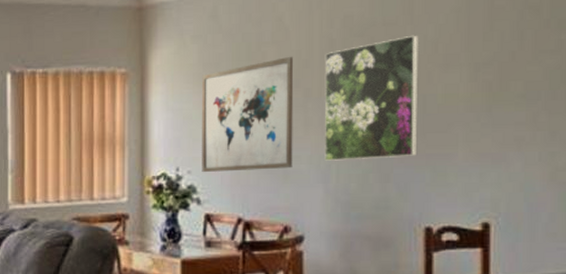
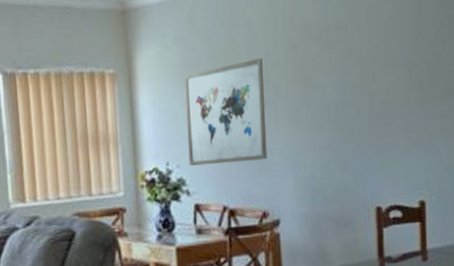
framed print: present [324,35,418,161] -> none [289,39,367,152]

